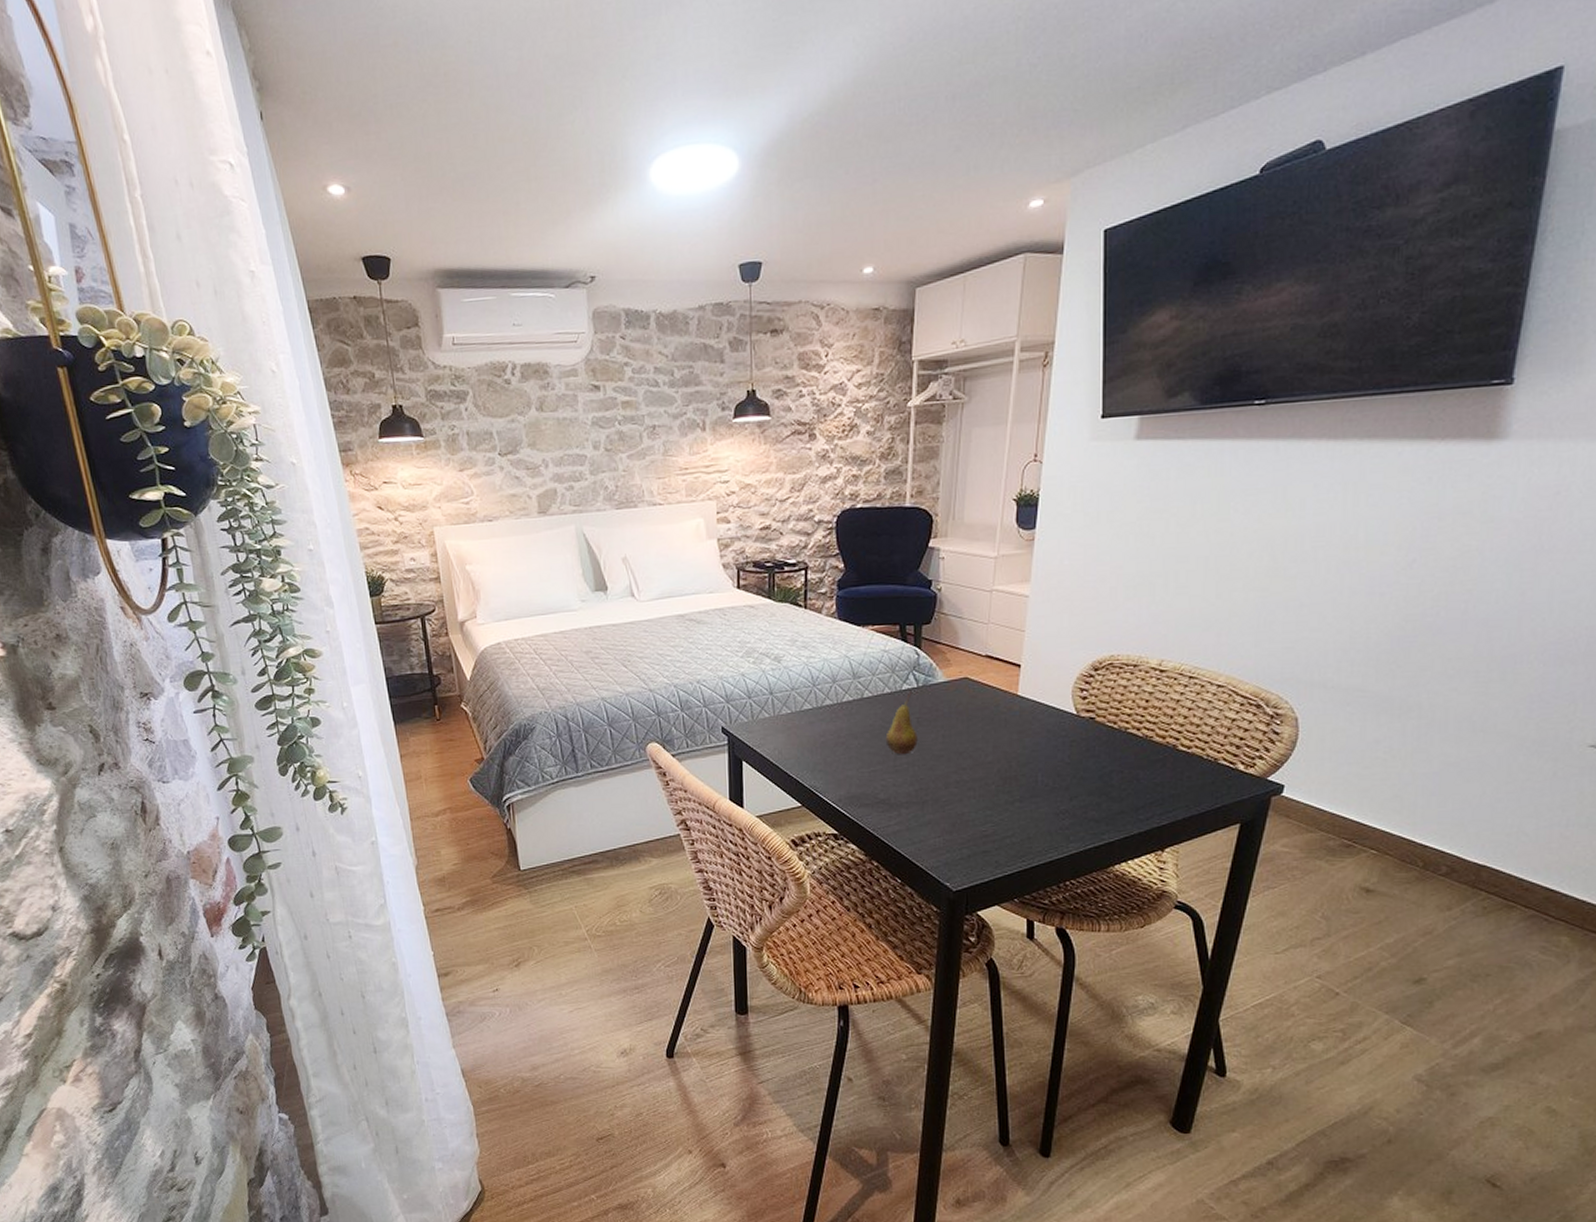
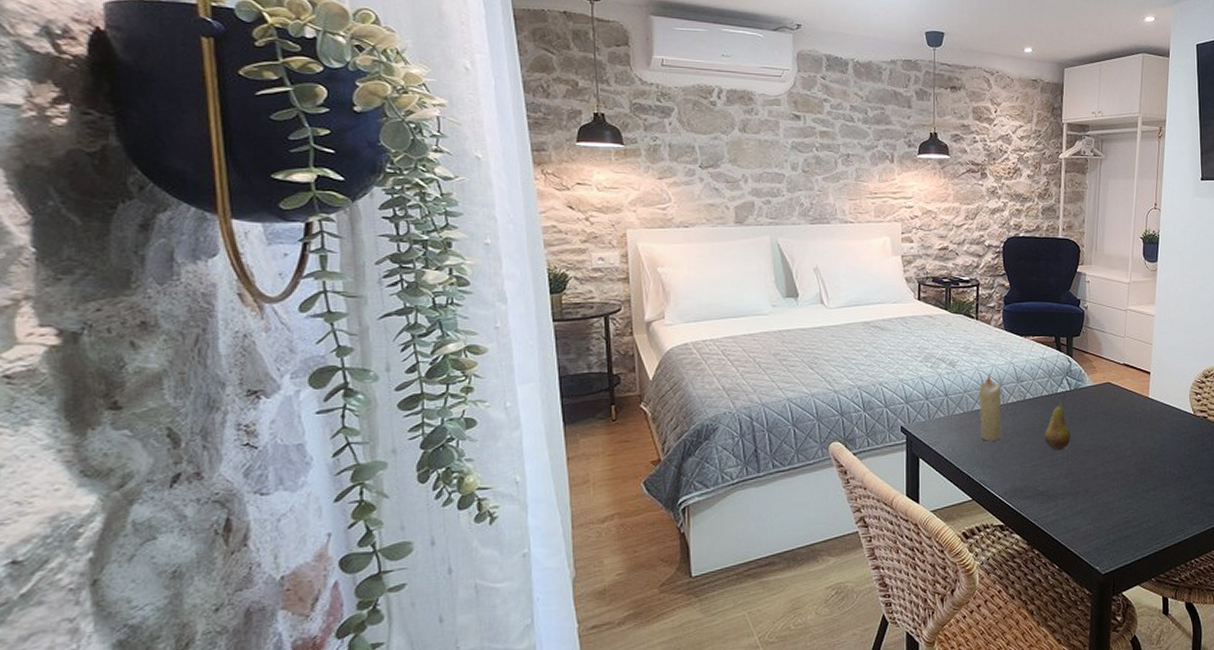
candle: none [809,669,835,744] -> present [979,374,1002,441]

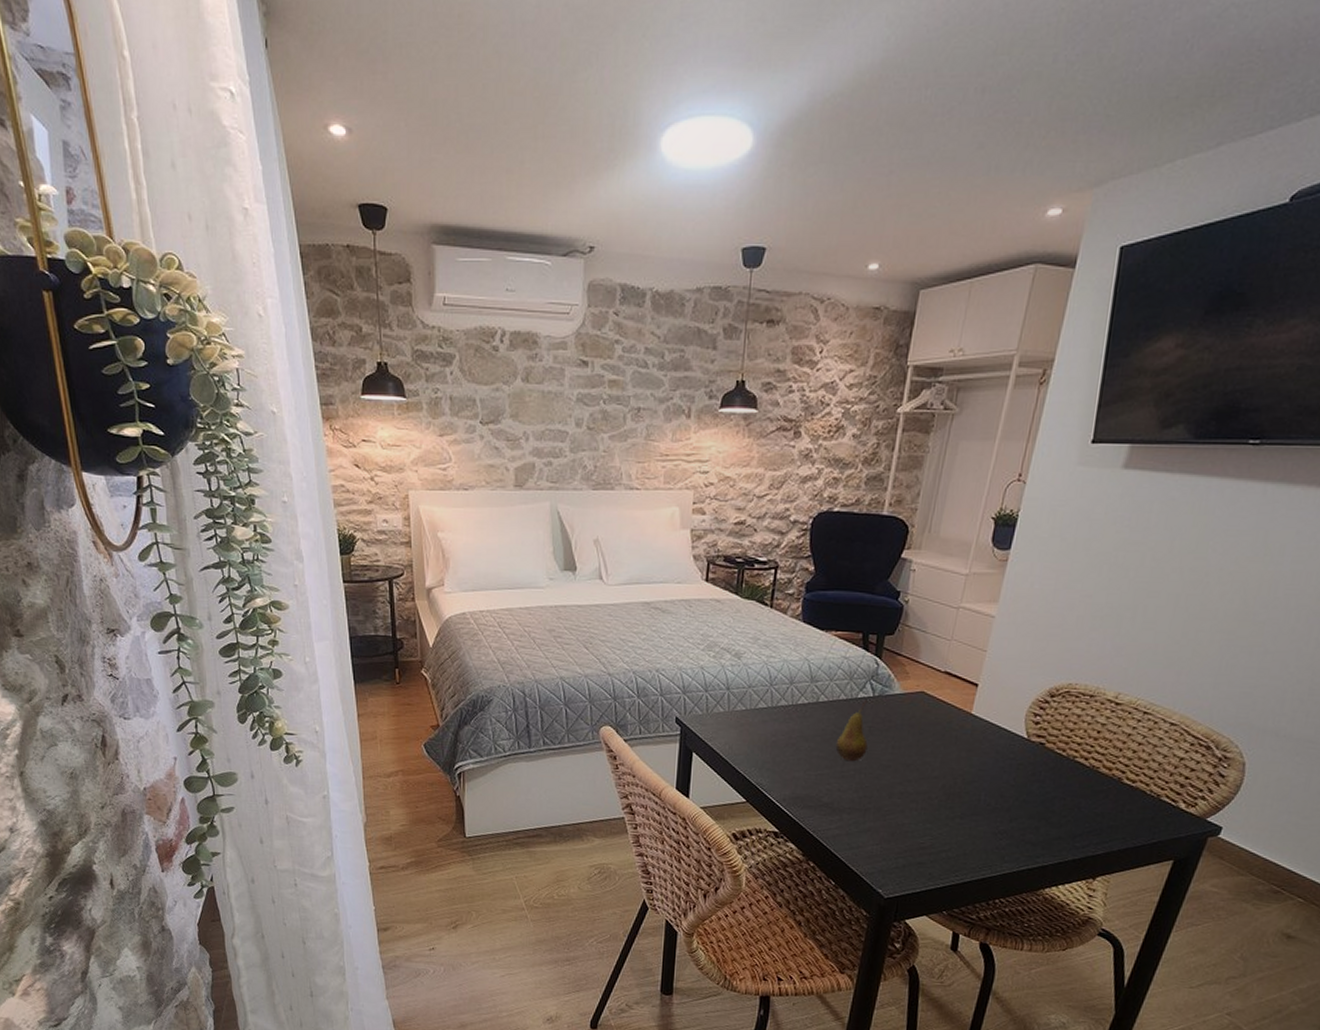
candle: present [979,374,1002,441] -> none [762,670,792,743]

